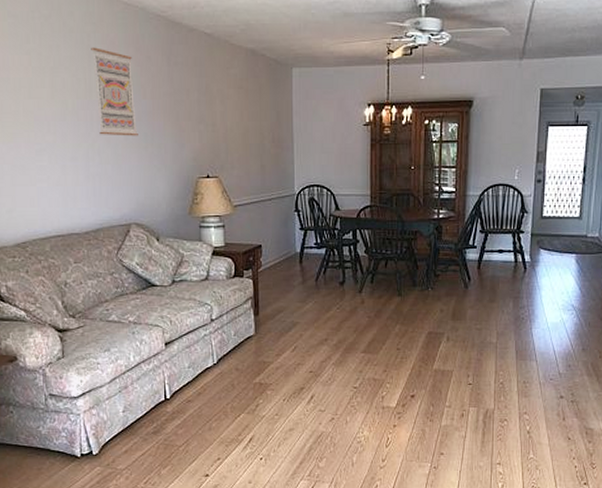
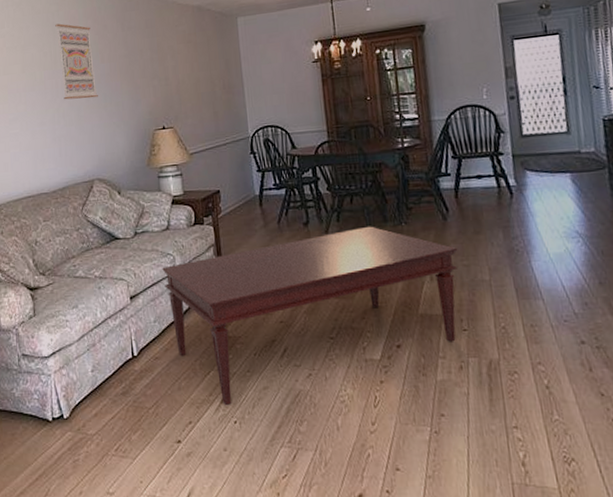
coffee table: none [199,289,474,444] -> present [162,226,458,405]

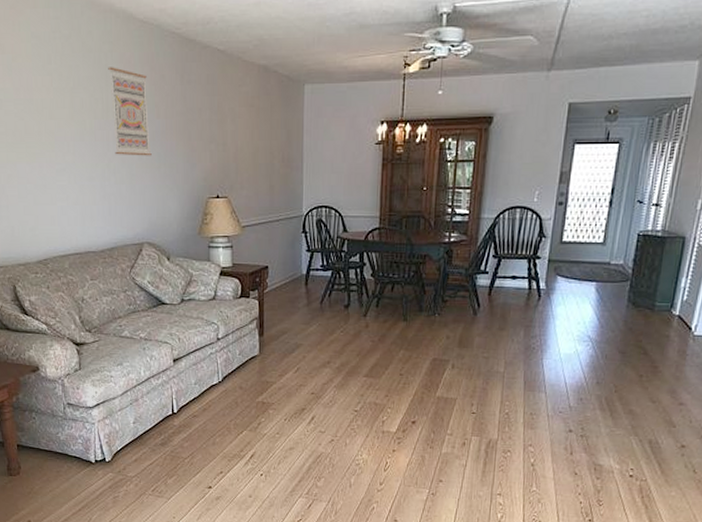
coffee table: present [162,226,458,405] -> none [206,314,481,460]

